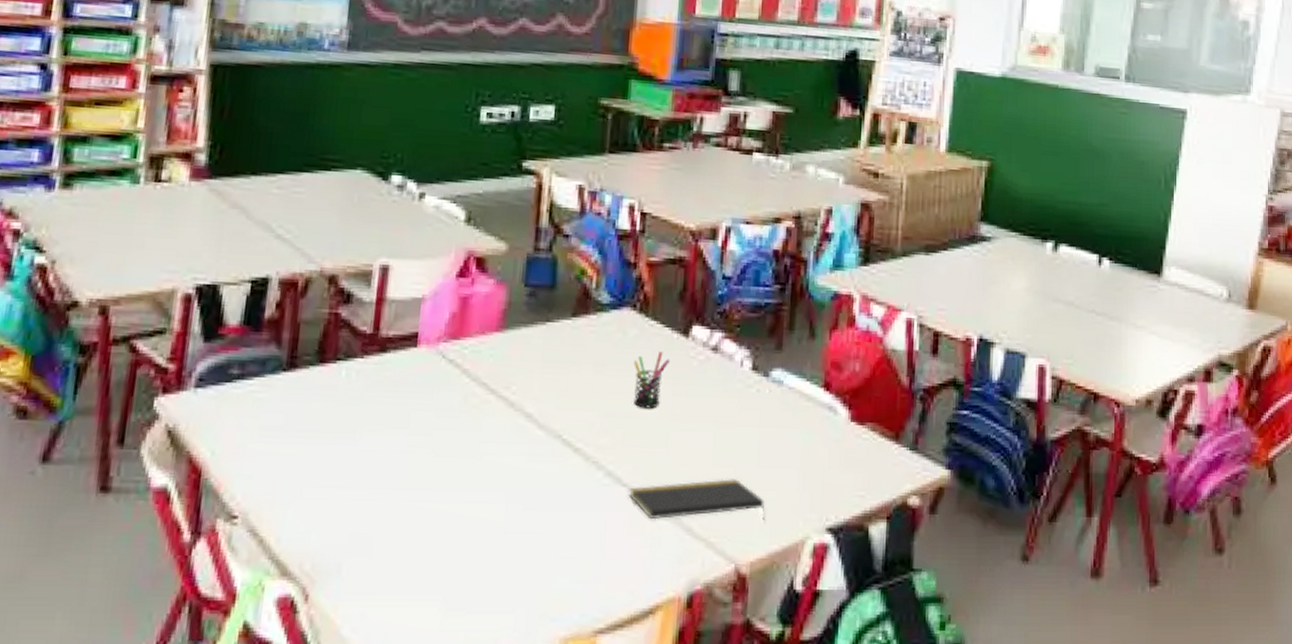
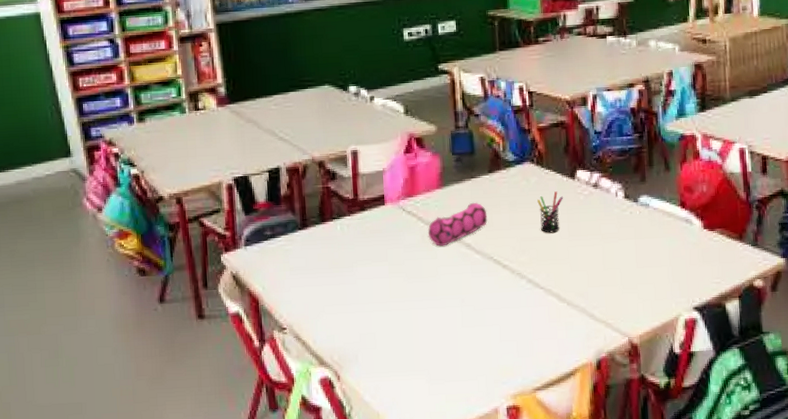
pencil case: none [473,355,563,414] -> present [427,202,488,246]
notepad: present [629,479,765,520] -> none [545,277,647,311]

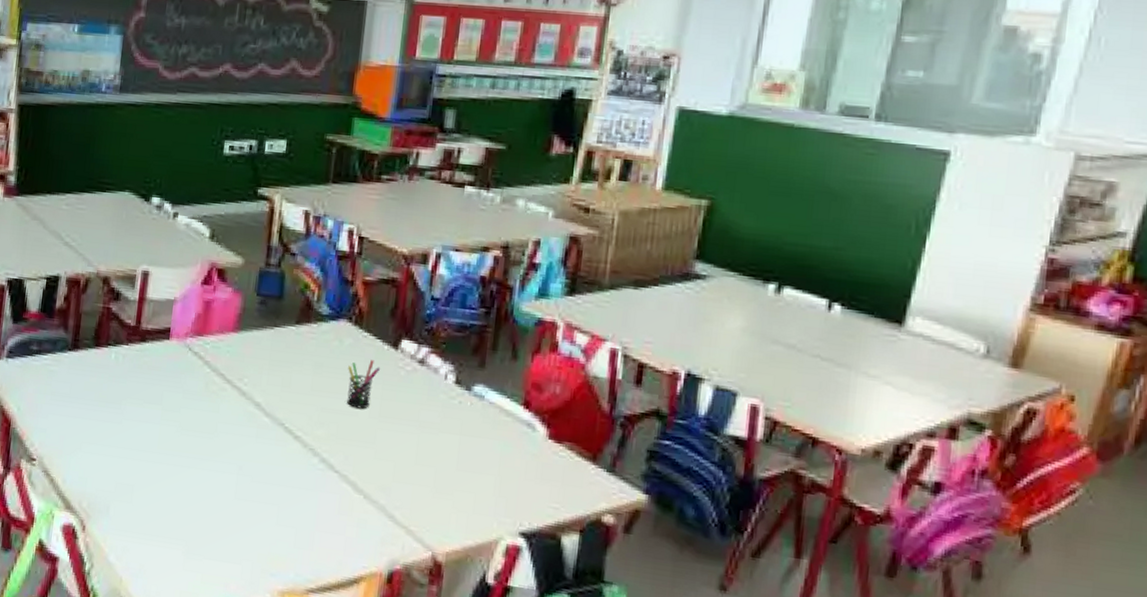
pencil case: present [427,202,488,246] -> none [212,355,287,400]

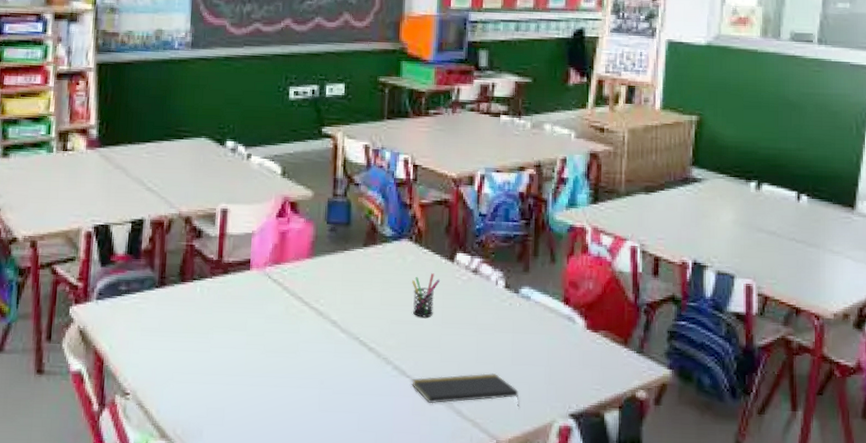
notepad: none [340,474,462,518] -> present [412,373,519,407]

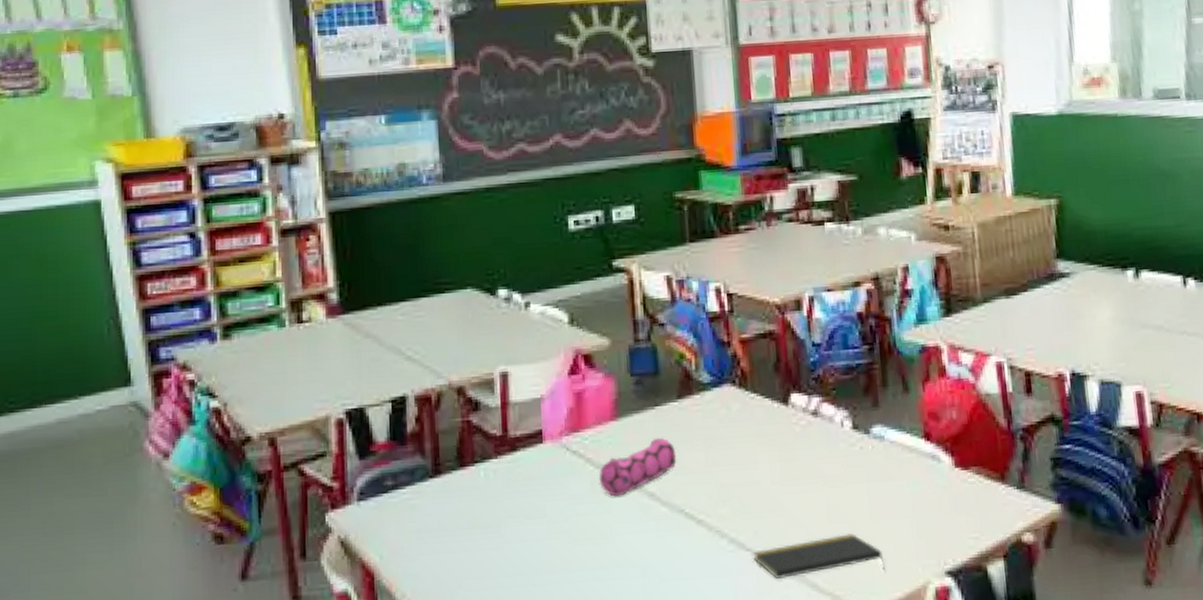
pencil case: none [292,276,358,321] -> present [598,437,677,497]
pen holder: present [412,273,440,318] -> none [740,421,774,477]

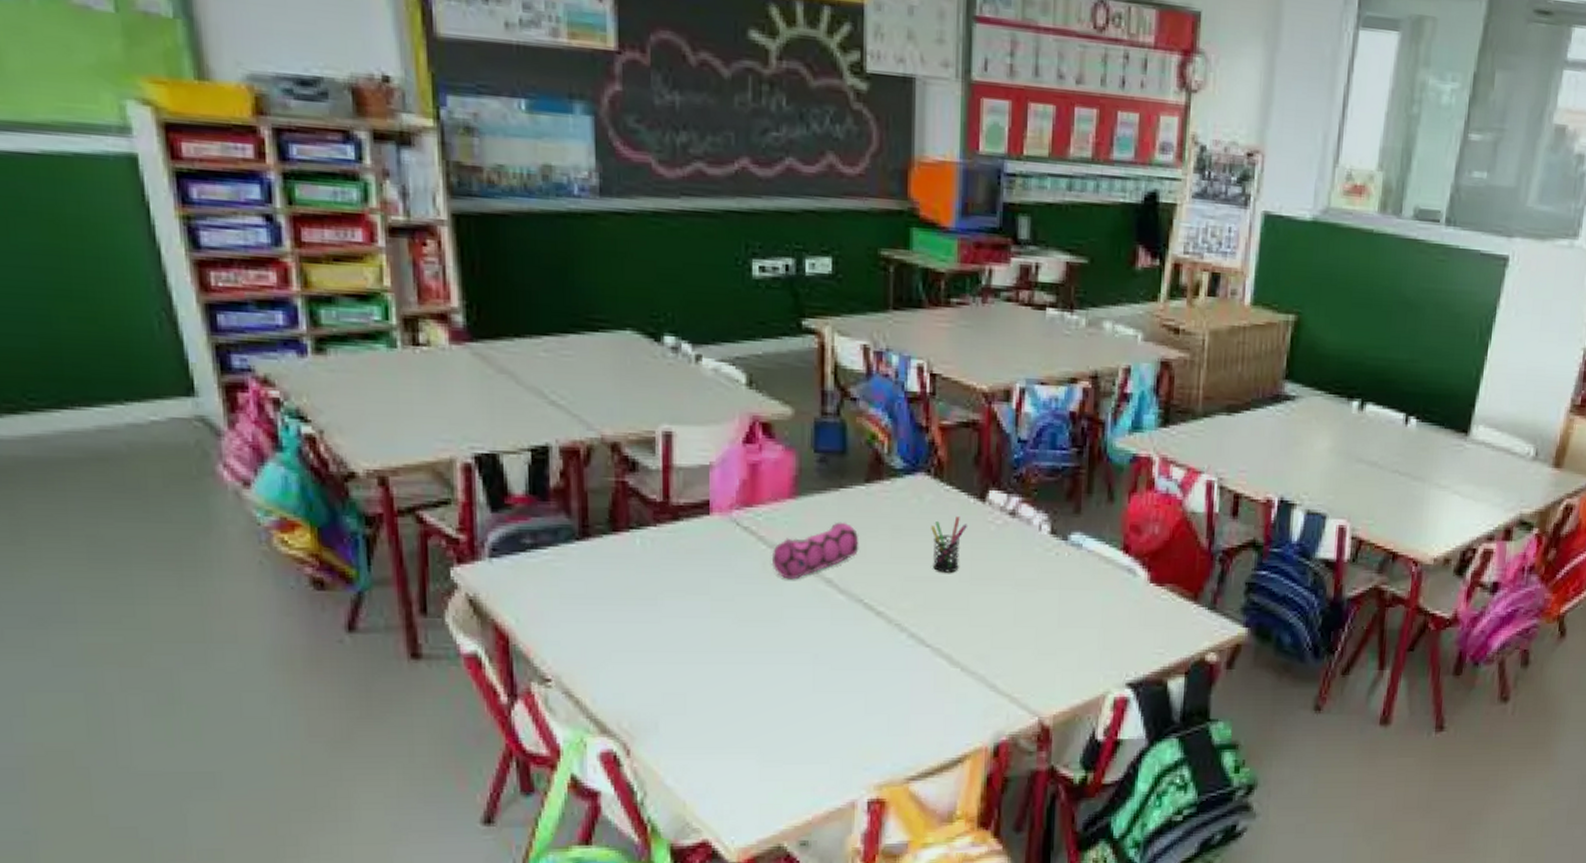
pen holder: none [740,421,774,477] -> present [931,516,967,573]
notepad: present [753,534,885,580] -> none [933,639,1067,678]

